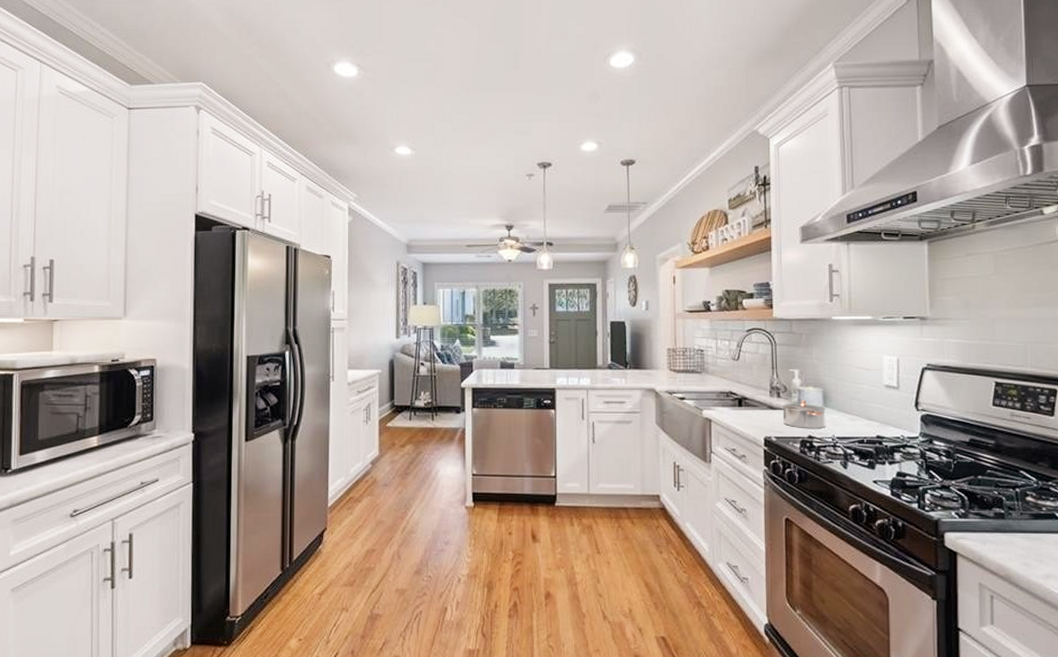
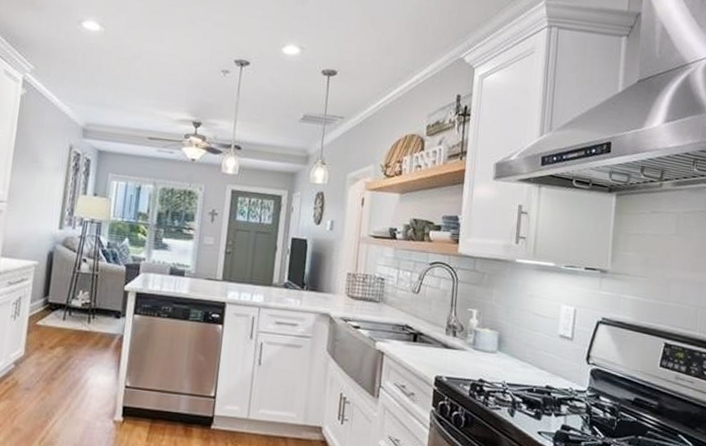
cooking pot: present [782,399,826,429] -> none [455,341,500,373]

